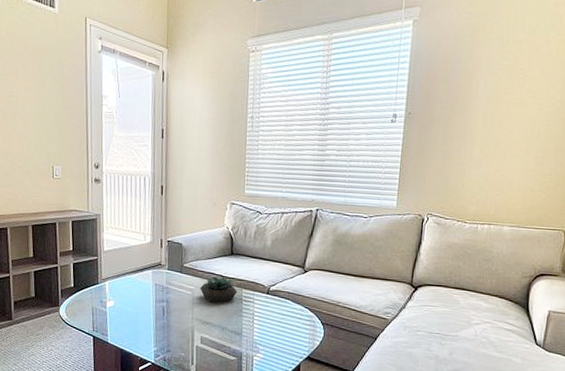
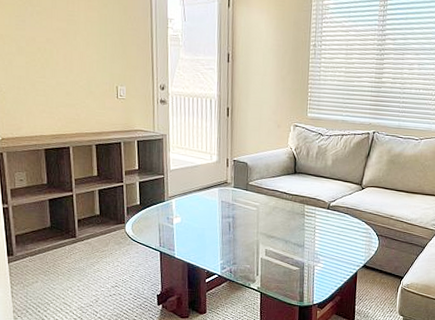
succulent plant: present [200,276,237,303] -> none [265,193,300,218]

